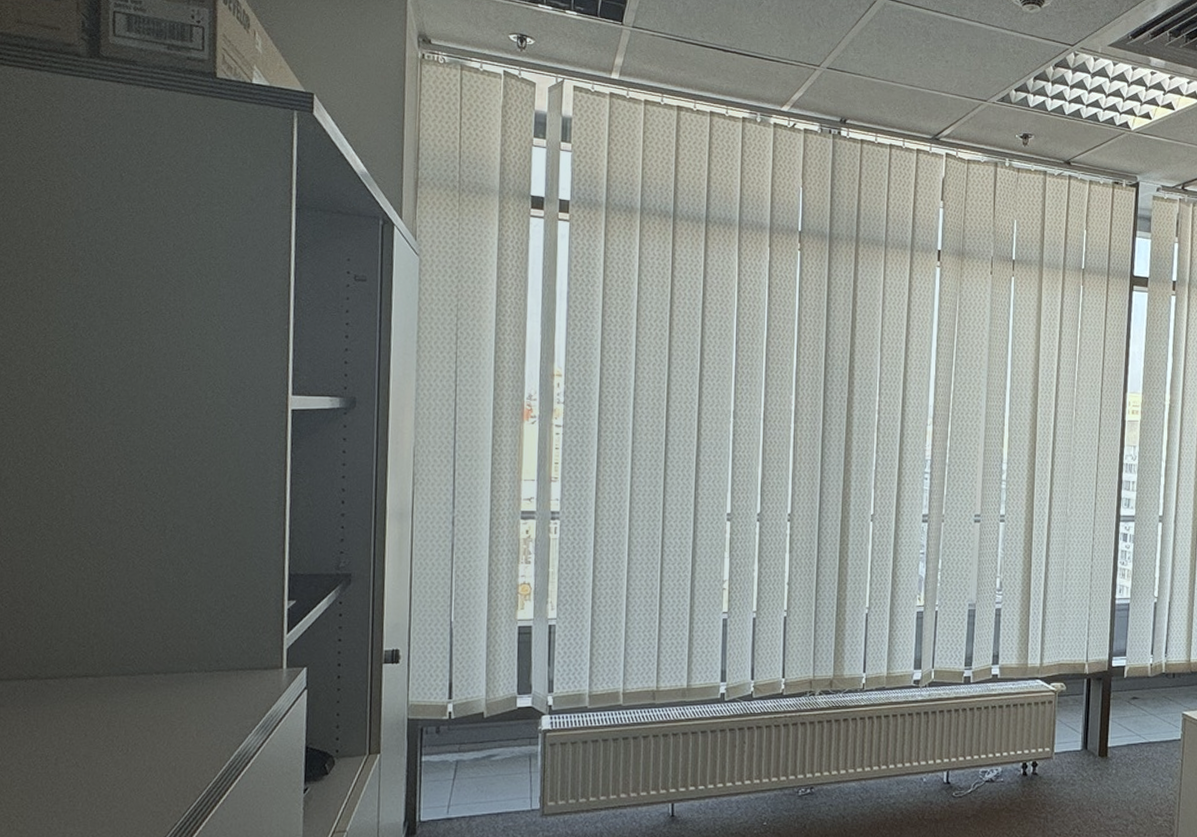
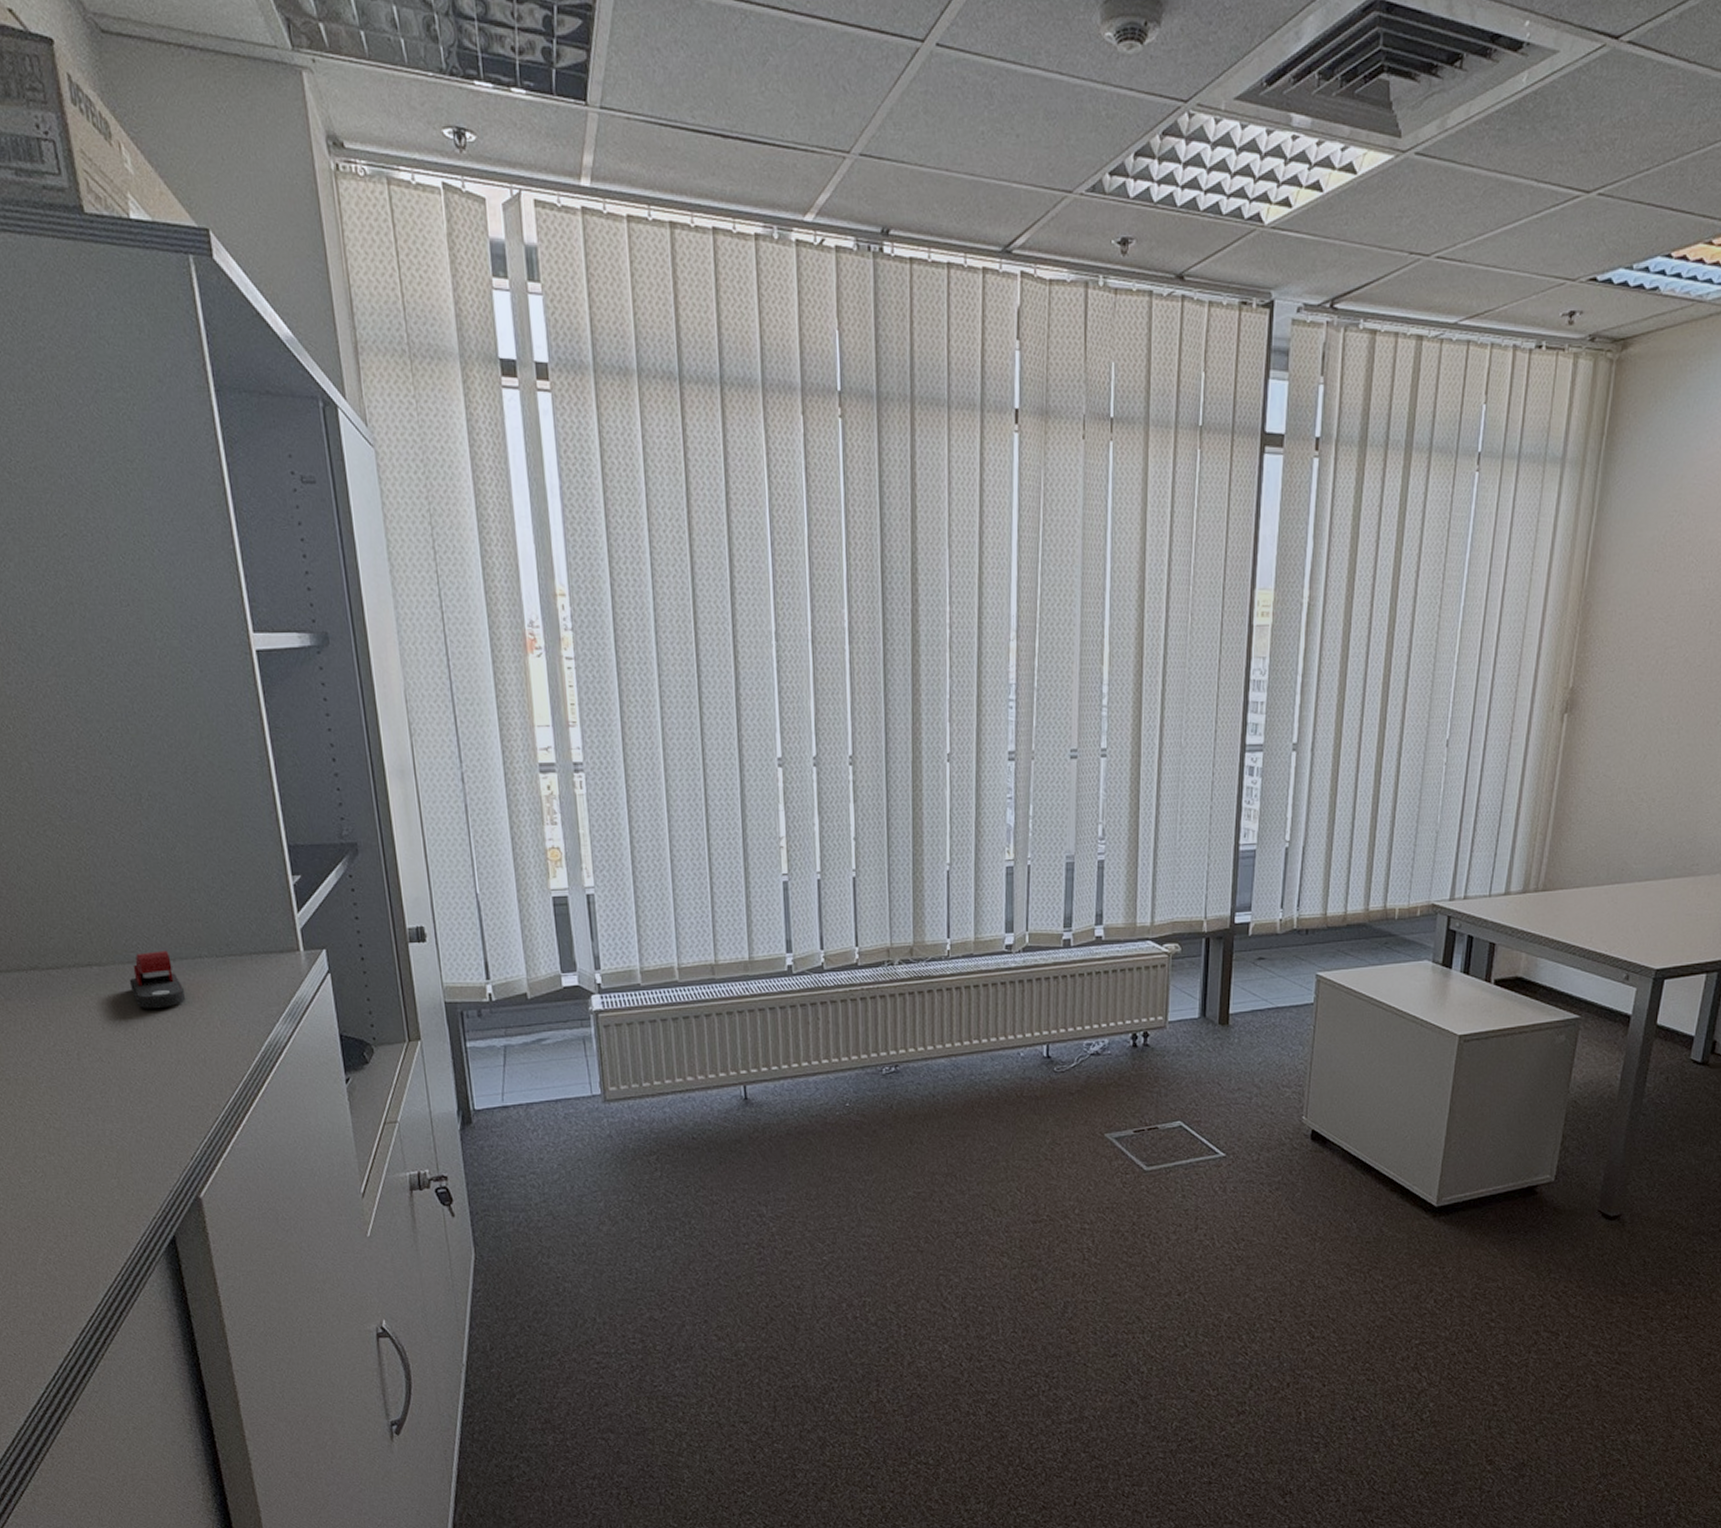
stapler: none [119,665,170,717] -> present [129,950,186,1008]

